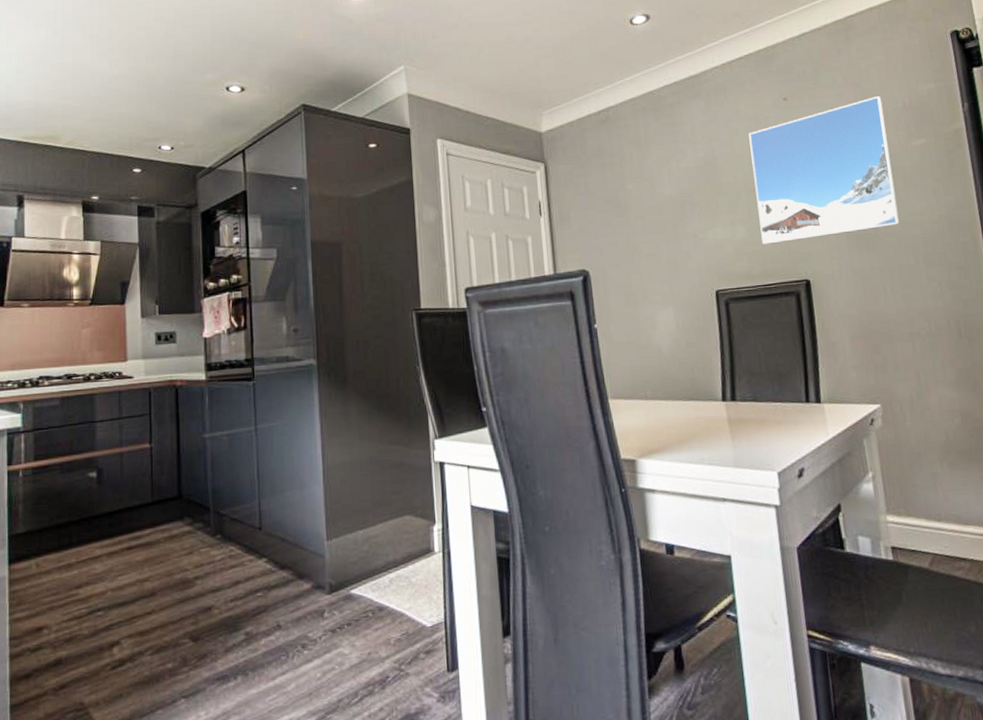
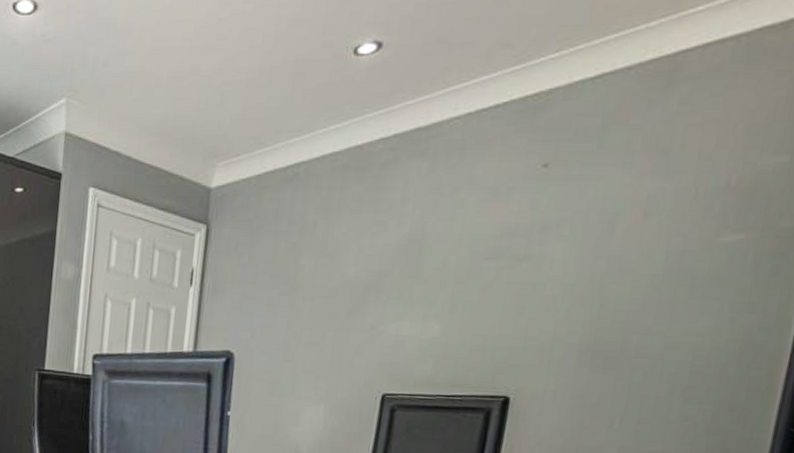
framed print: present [748,96,900,244] -> none [458,170,695,349]

